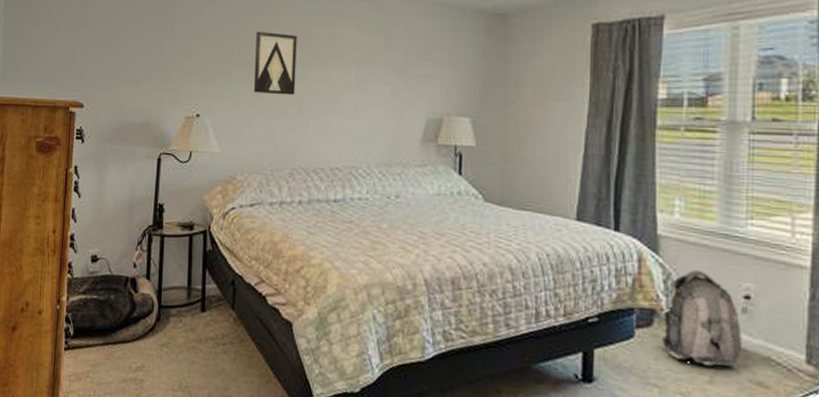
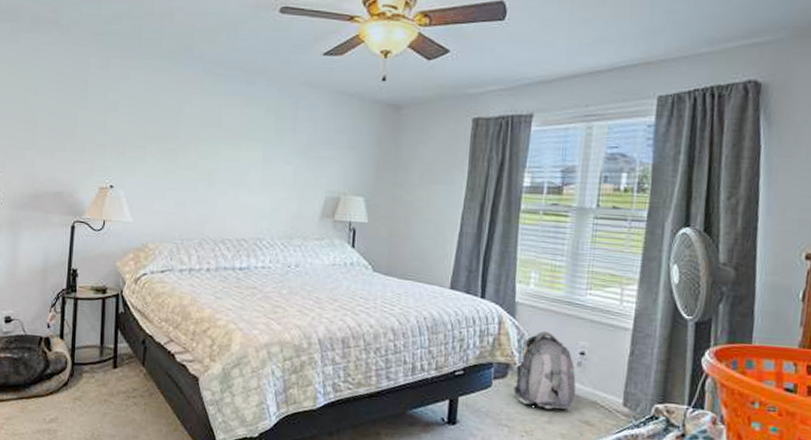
wall art: present [253,31,297,95] -> none [165,108,209,171]

